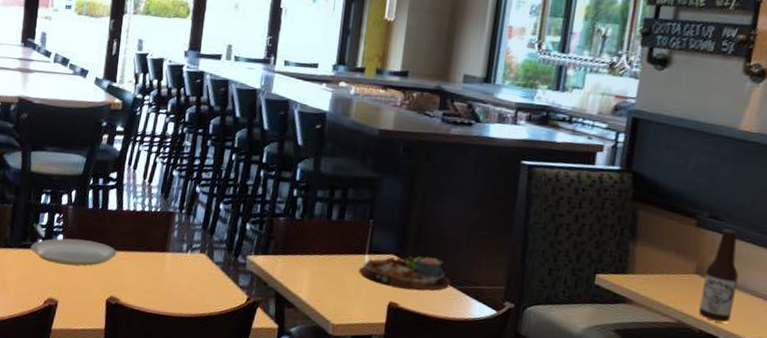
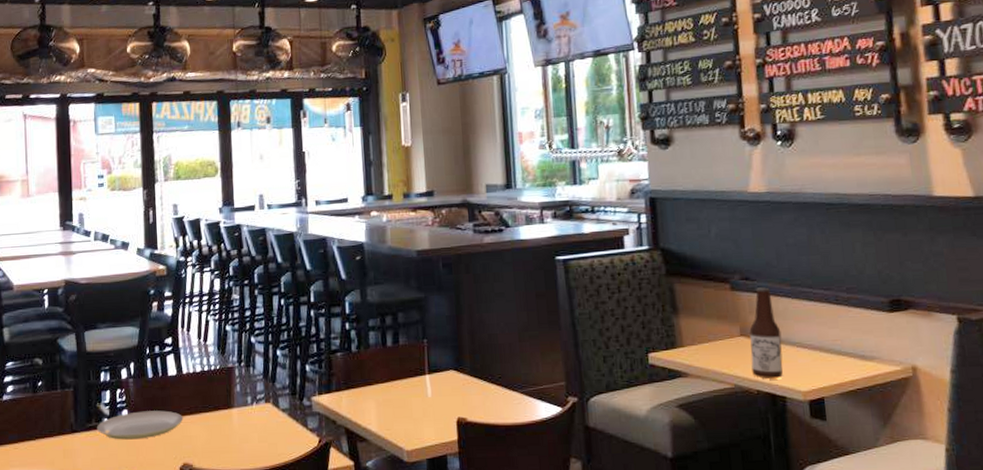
food platter: present [359,255,452,290] -> none [422,365,514,402]

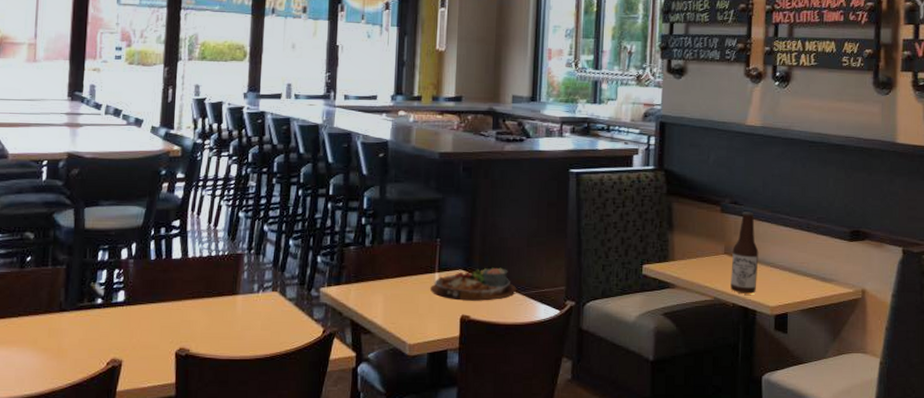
plate: present [96,410,183,440] -> none [88,293,184,322]
food platter: none [422,365,514,402] -> present [430,267,517,300]

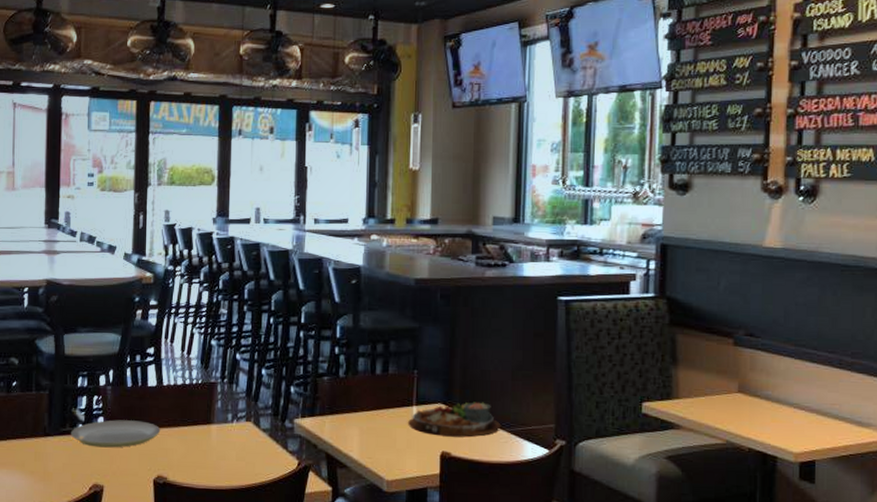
plate: none [88,293,184,322] -> present [70,420,161,448]
root beer bottle: present [730,211,759,295] -> none [746,345,780,439]

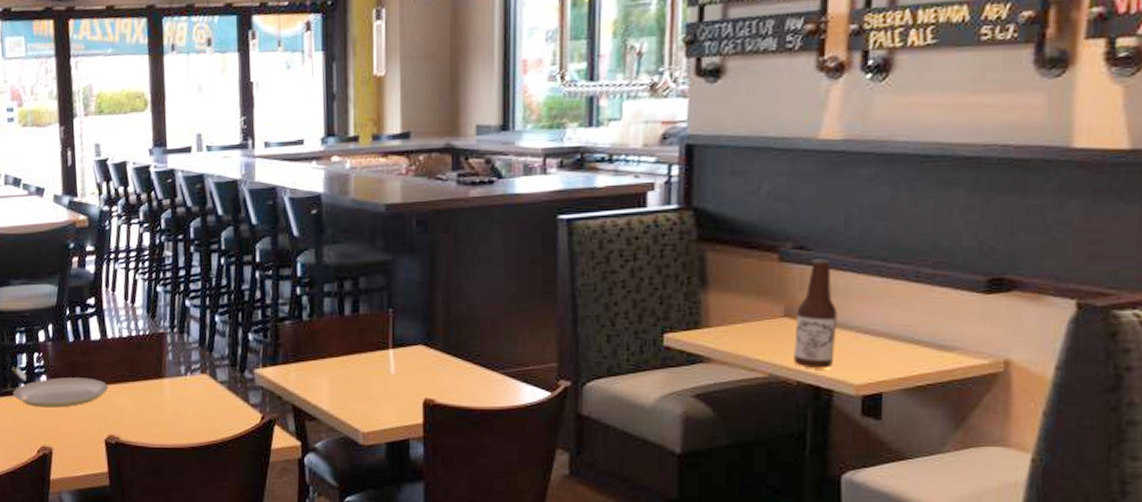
food platter: present [408,401,501,436] -> none [384,341,494,380]
root beer bottle: none [746,345,780,439] -> present [794,258,838,369]

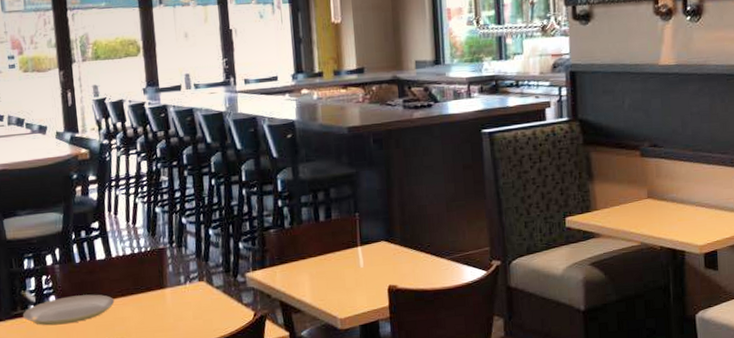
root beer bottle: present [794,258,838,369] -> none [656,153,684,236]

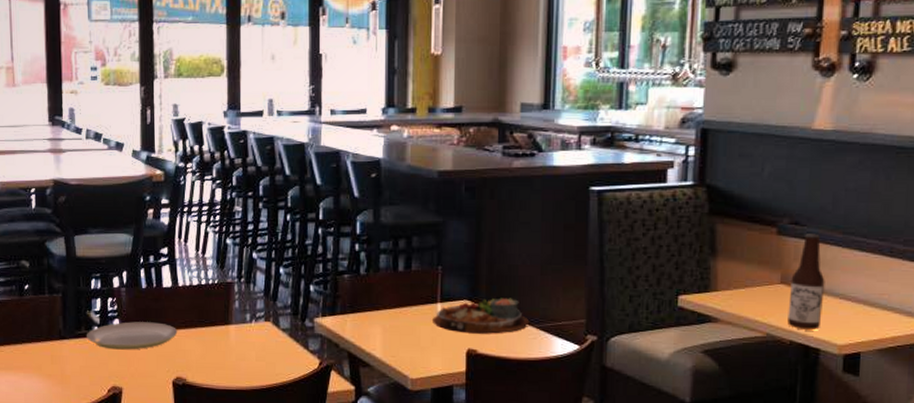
food platter: none [355,235,441,271] -> present [433,297,530,333]
root beer bottle: none [656,153,684,236] -> present [787,233,825,331]

